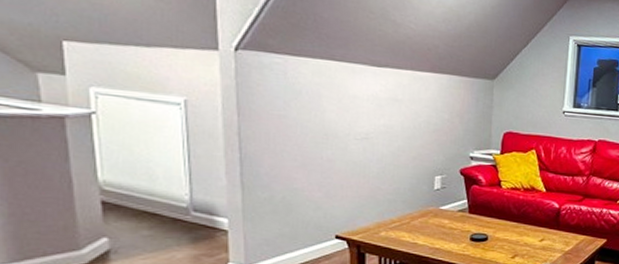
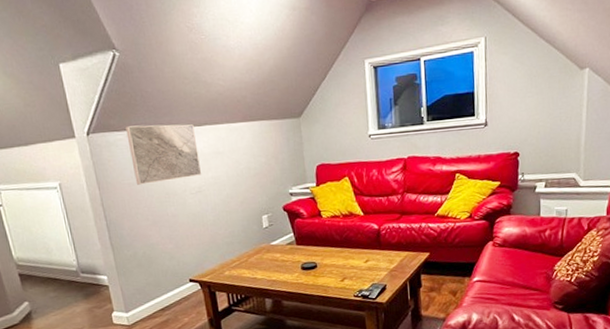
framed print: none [286,50,373,121] -> present [125,124,202,185]

